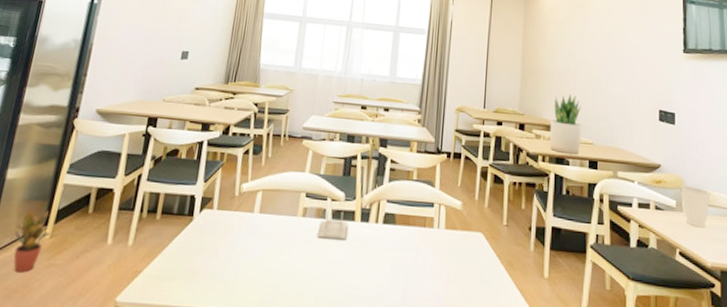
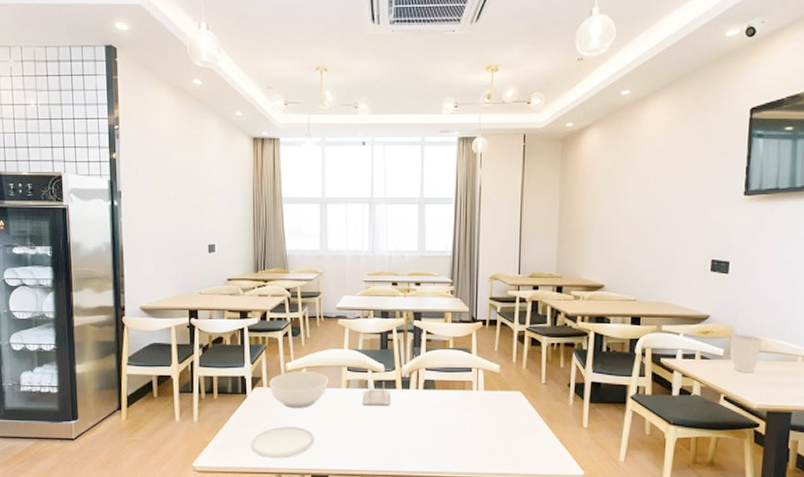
potted plant: present [13,209,52,273] -> none [95,397,127,448]
plate: none [187,257,260,297] -> present [251,426,314,458]
bowl: none [219,193,285,237] -> present [269,371,329,408]
planter: present [549,93,582,154] -> none [589,251,624,312]

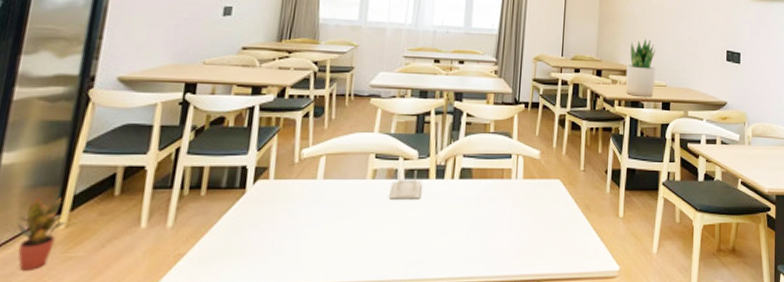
potted plant: none [95,397,127,448] -> present [16,196,67,271]
plate: present [251,426,314,458] -> none [242,228,326,272]
bowl: present [269,371,329,408] -> none [277,159,353,205]
planter: none [589,251,624,312] -> present [625,38,656,97]
cup: present [730,334,763,373] -> none [744,121,769,158]

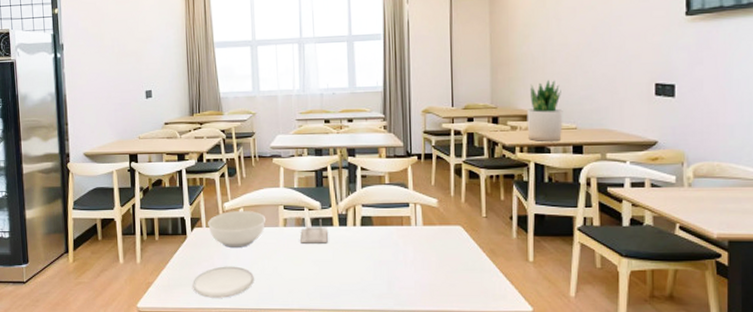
potted plant: present [16,196,67,271] -> none [44,240,74,290]
plate: none [242,228,326,272] -> present [192,266,254,298]
bowl: none [277,159,353,205] -> present [208,211,266,247]

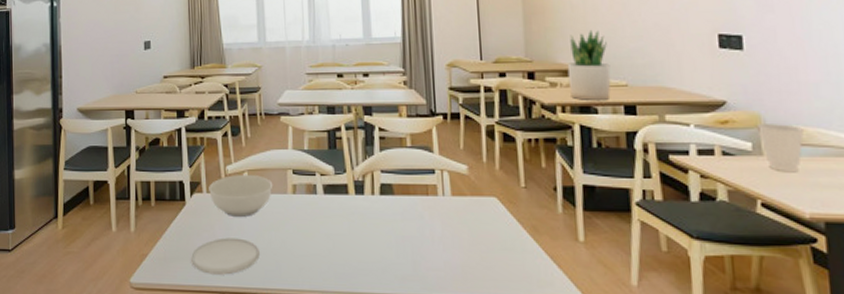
napkin holder: present [300,219,328,244] -> none [311,186,343,214]
cup: none [682,160,718,201] -> present [758,124,804,173]

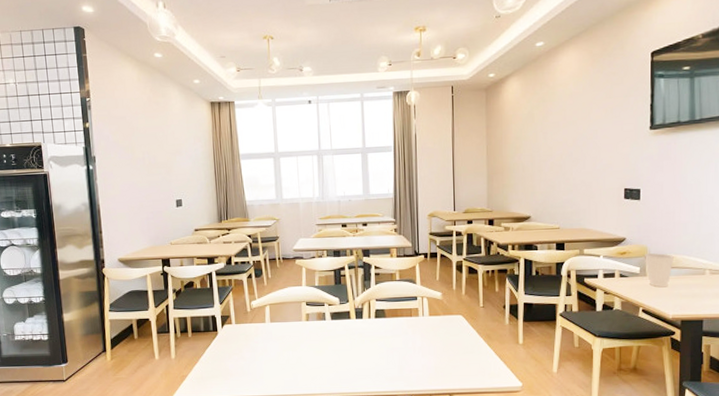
plate: present [191,237,260,275] -> none [224,358,280,387]
bowl: present [209,175,273,217] -> none [237,308,291,341]
planter: present [567,29,611,100] -> none [517,186,548,240]

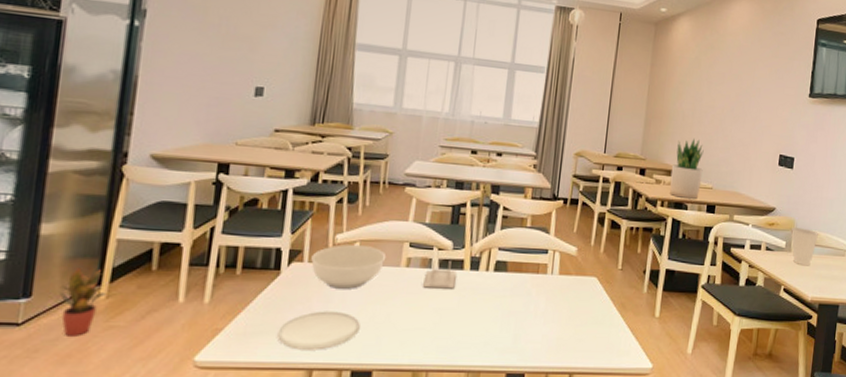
potted plant: none [82,340,111,387] -> present [59,267,107,336]
plate: none [224,358,280,387] -> present [277,311,360,350]
bowl: none [237,308,291,341] -> present [311,245,387,289]
napkin holder: none [321,313,346,335] -> present [423,260,456,289]
planter: none [517,186,548,240] -> present [669,138,704,199]

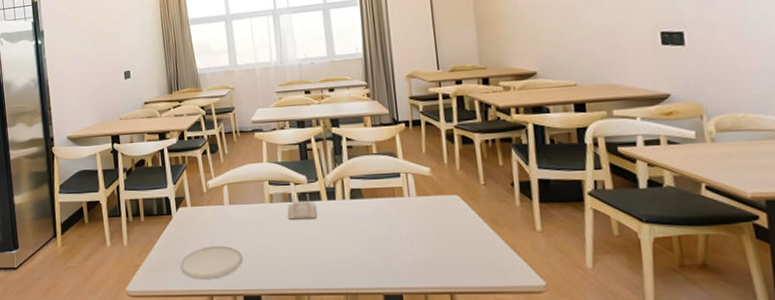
potted plant: present [59,267,107,336] -> none [33,225,62,276]
bowl: present [311,245,387,289] -> none [192,188,252,226]
planter: present [669,138,704,199] -> none [519,35,561,101]
cup: present [791,227,818,266] -> none [700,112,744,157]

